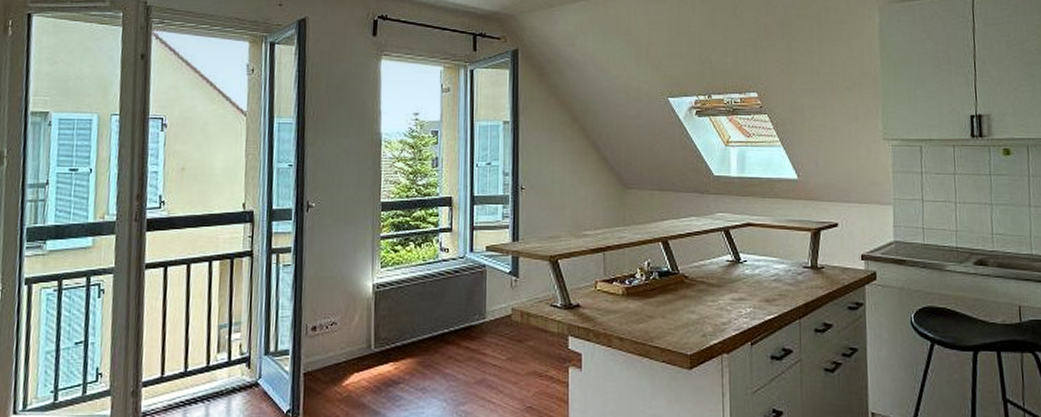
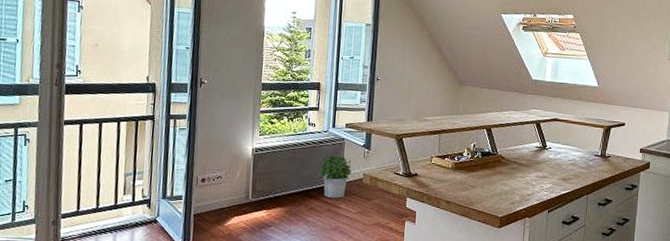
potted plant: none [455,287,497,342] -> present [318,155,352,198]

